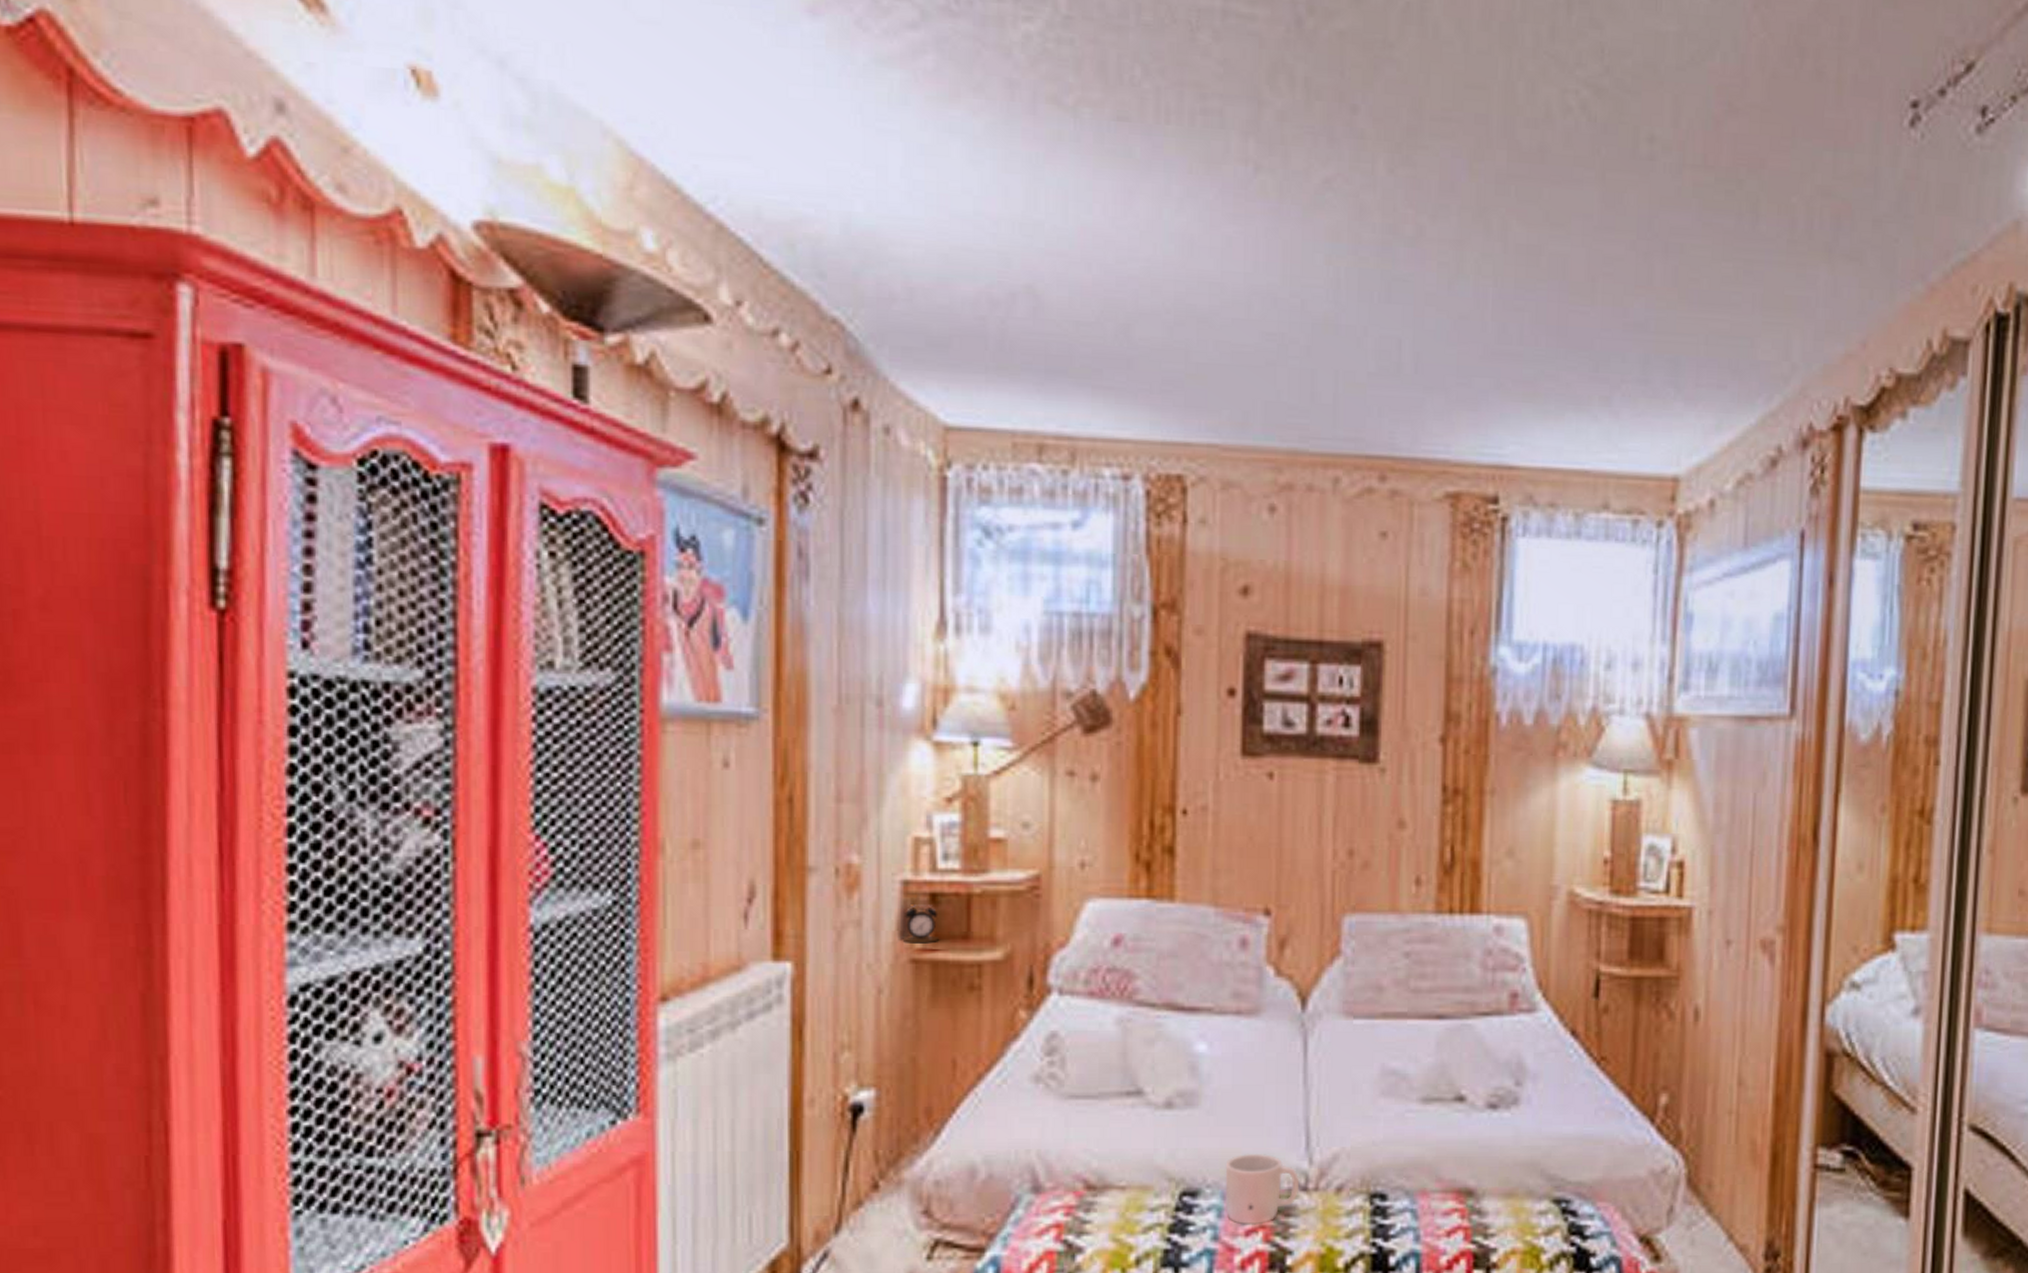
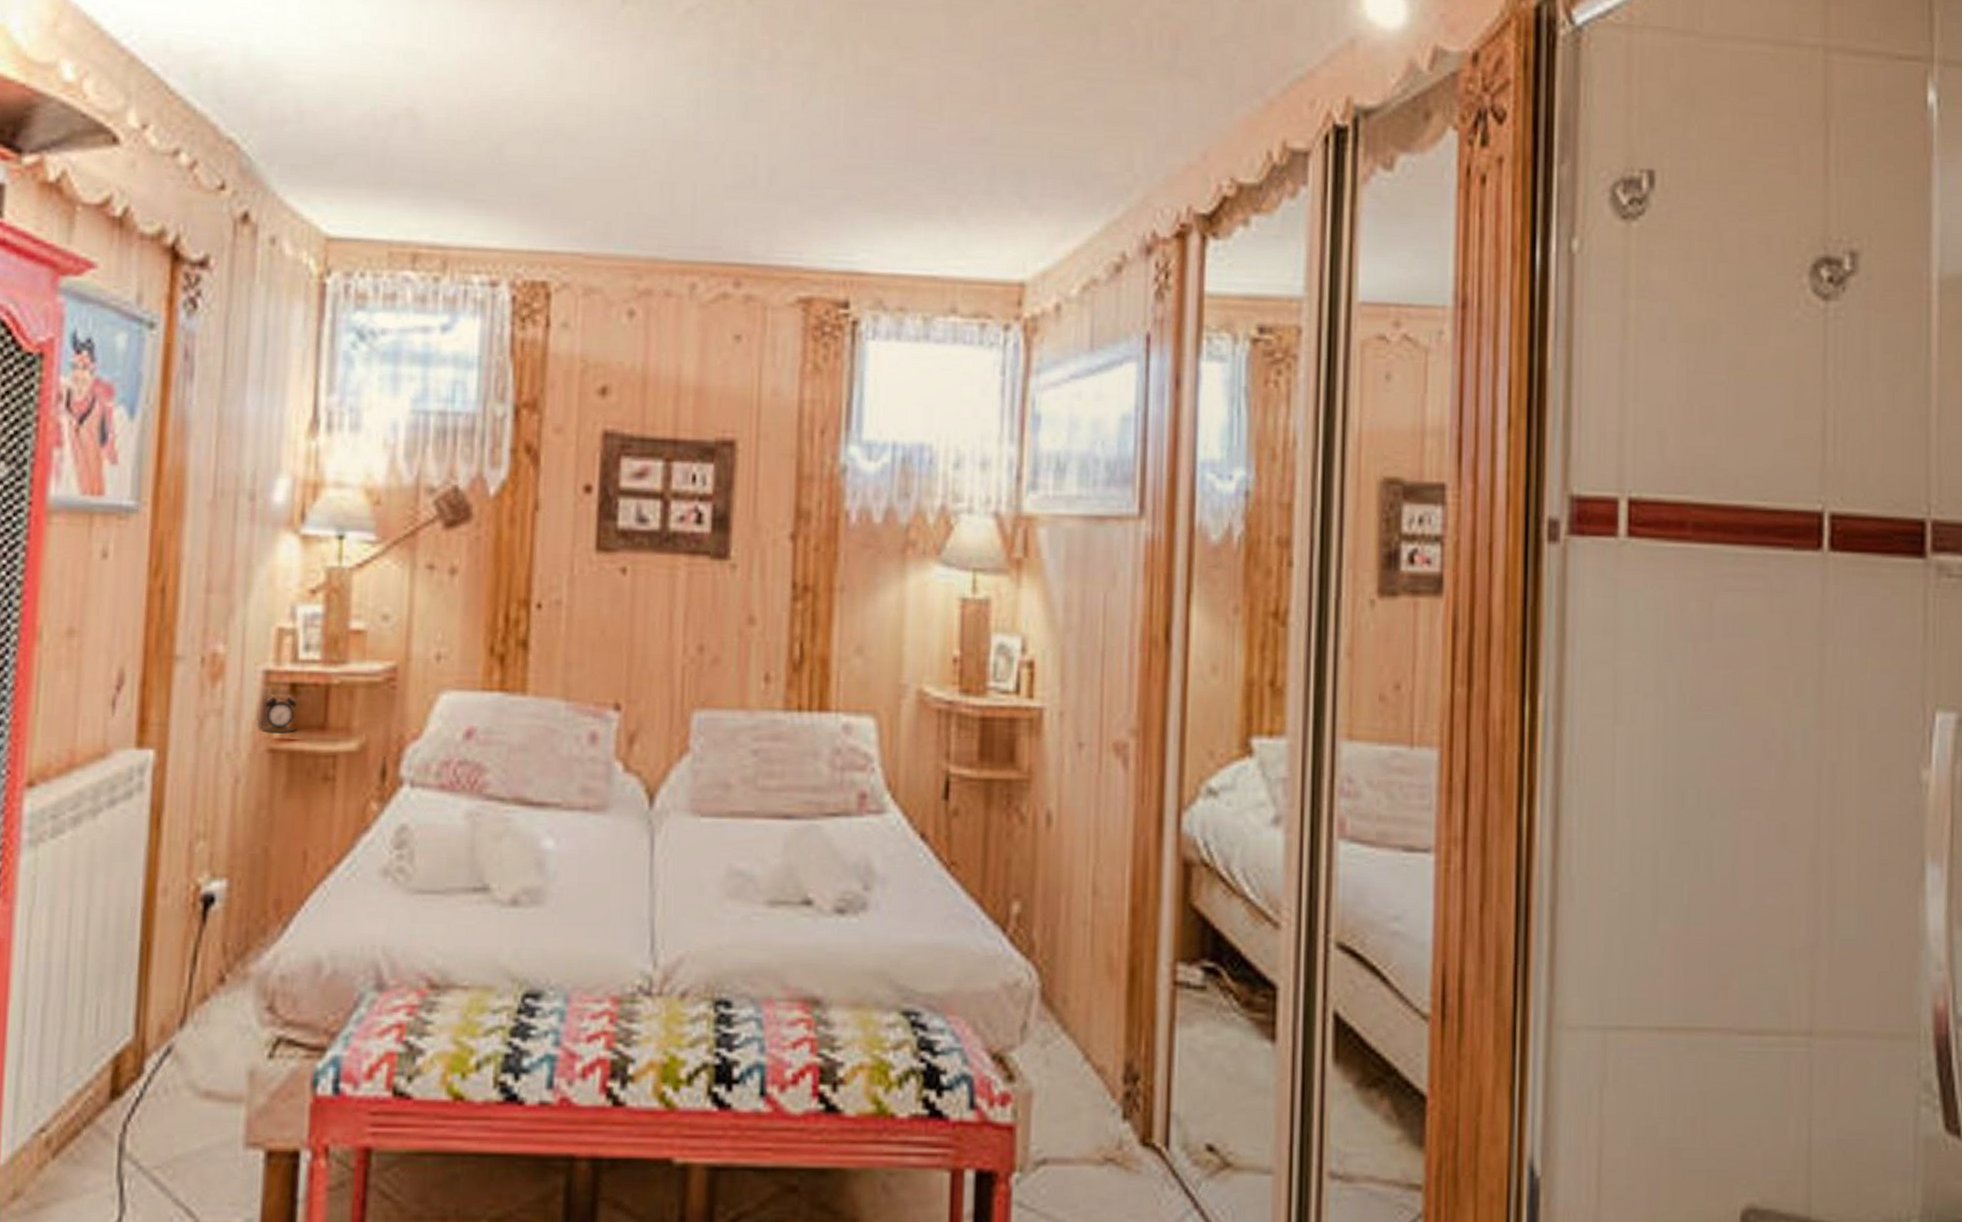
mug: present [1225,1154,1300,1225] -> none [568,955,644,1030]

